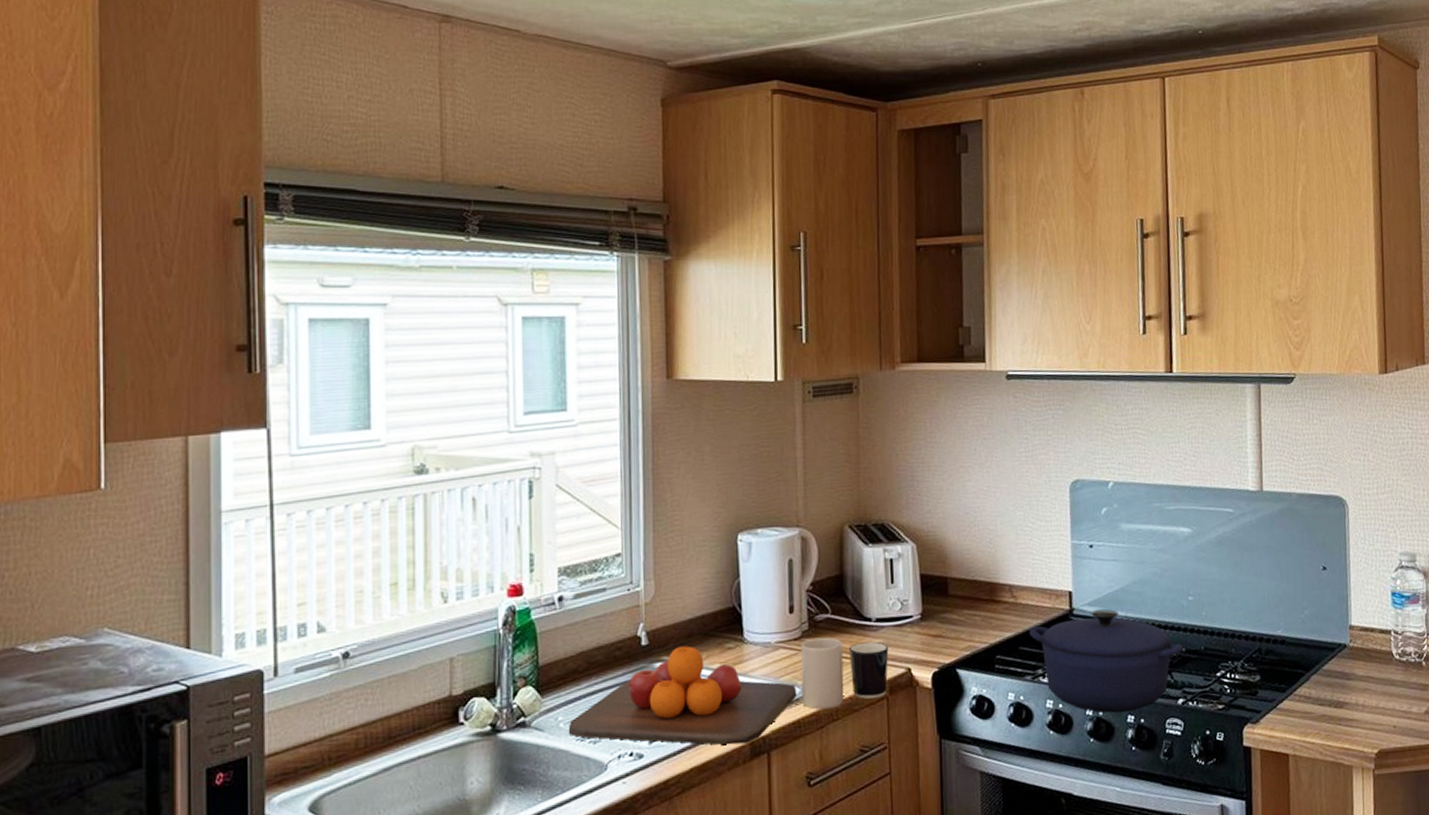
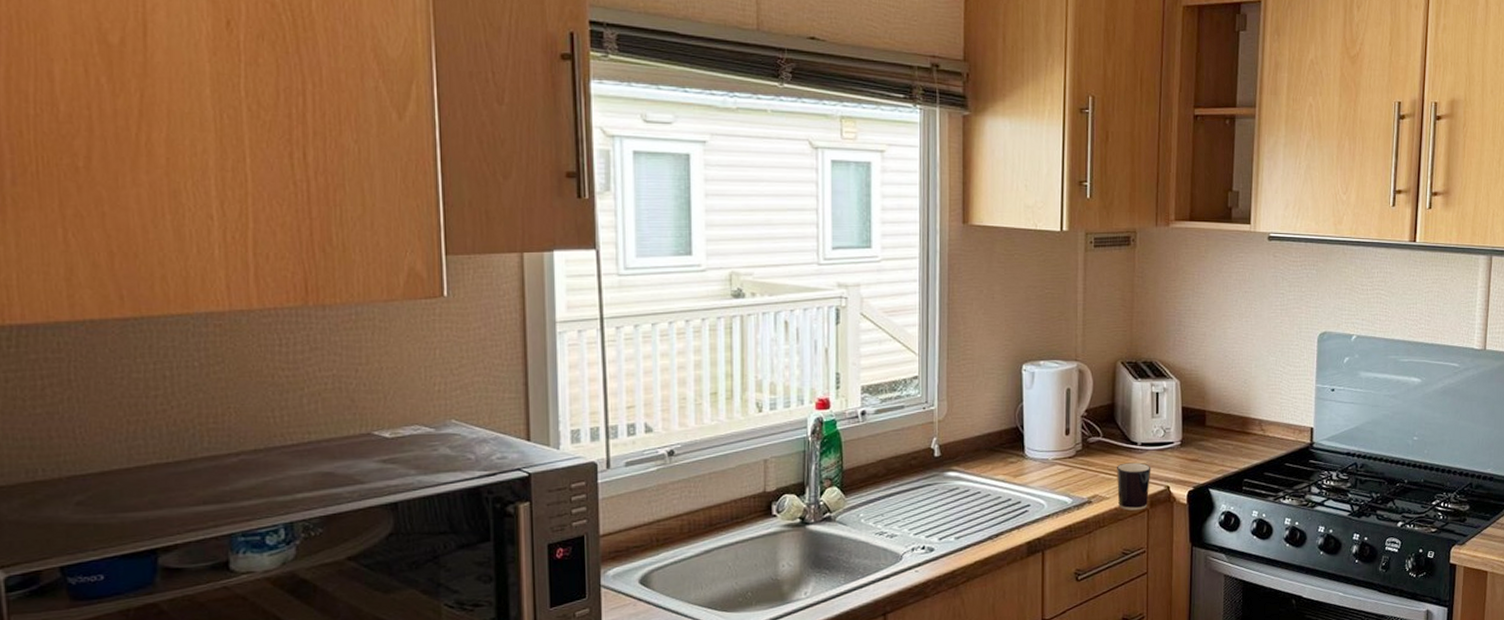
chopping board: present [568,645,797,745] -> none [868,458,1070,544]
cup: present [800,637,845,711] -> none [1073,456,1111,518]
cooking pot: present [1029,608,1183,713] -> none [1274,443,1405,532]

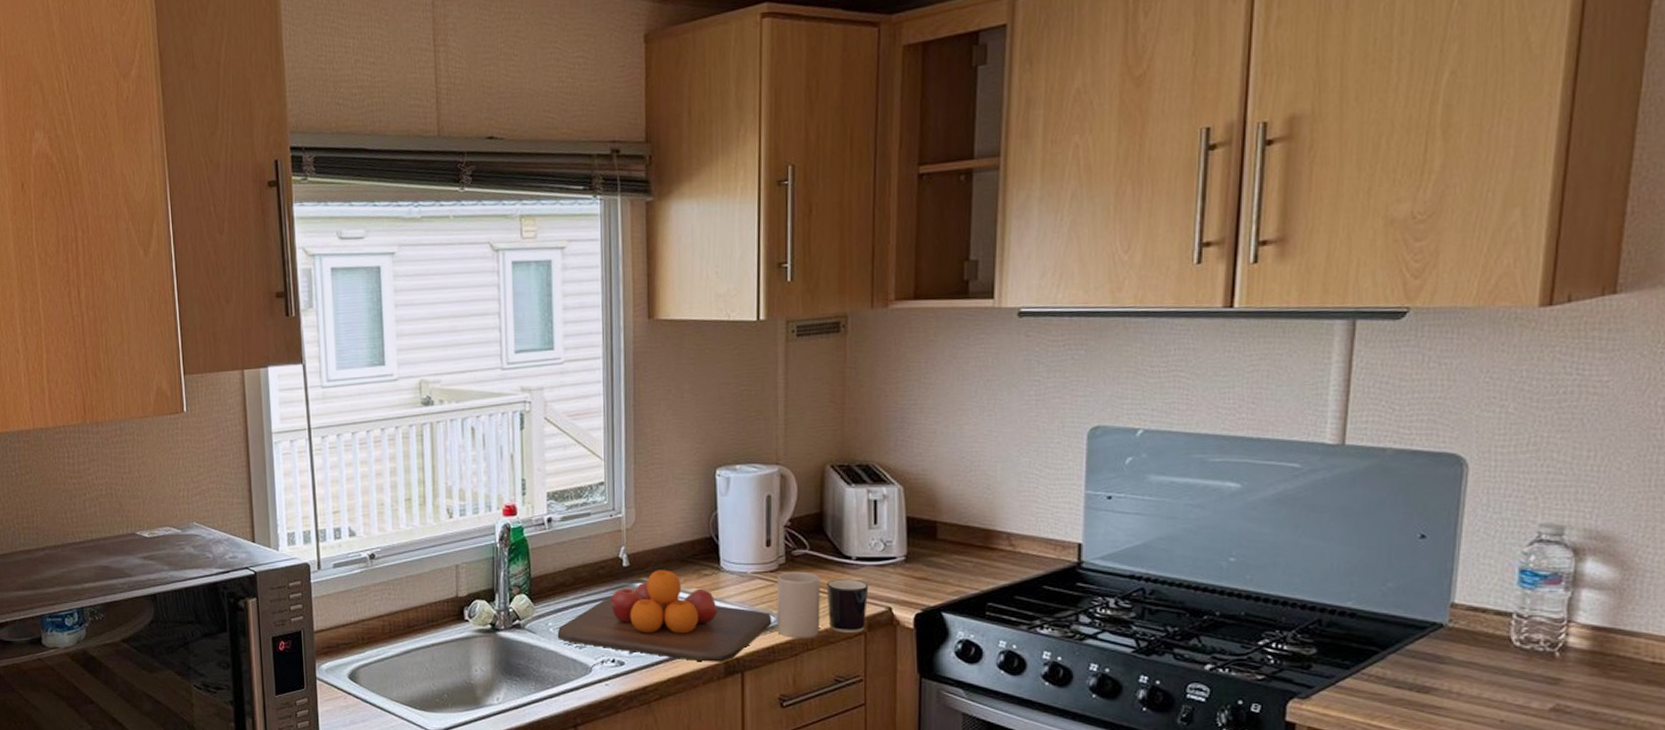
chopping board: none [868,458,1070,544] -> present [557,570,772,662]
cup: none [1073,456,1111,518] -> present [776,571,821,640]

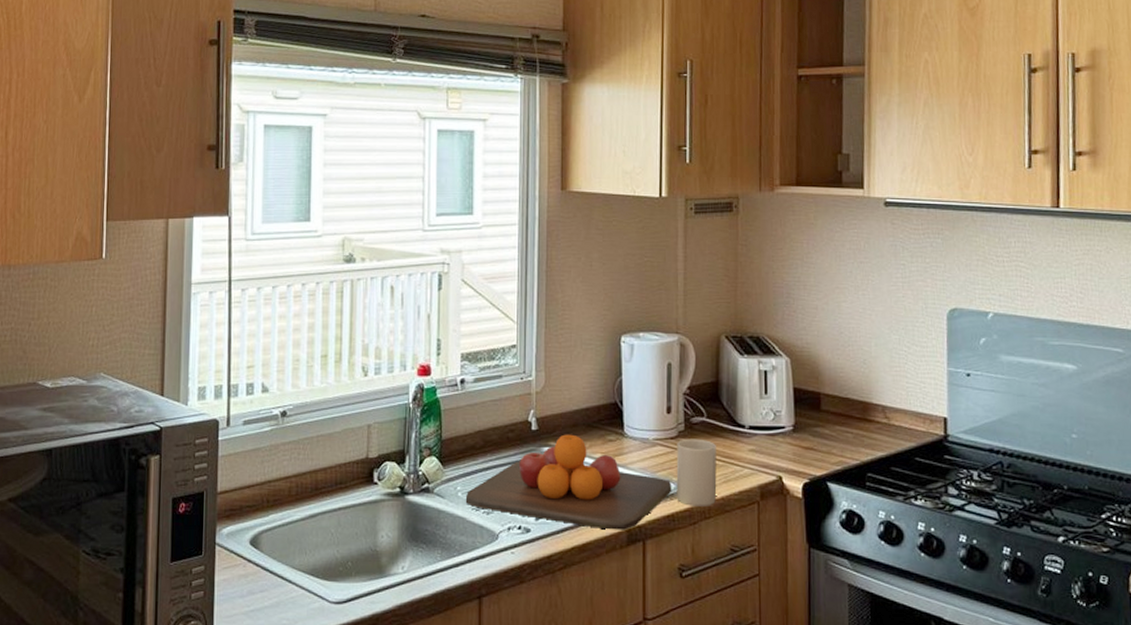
mug: present [826,579,869,634] -> none [722,447,761,503]

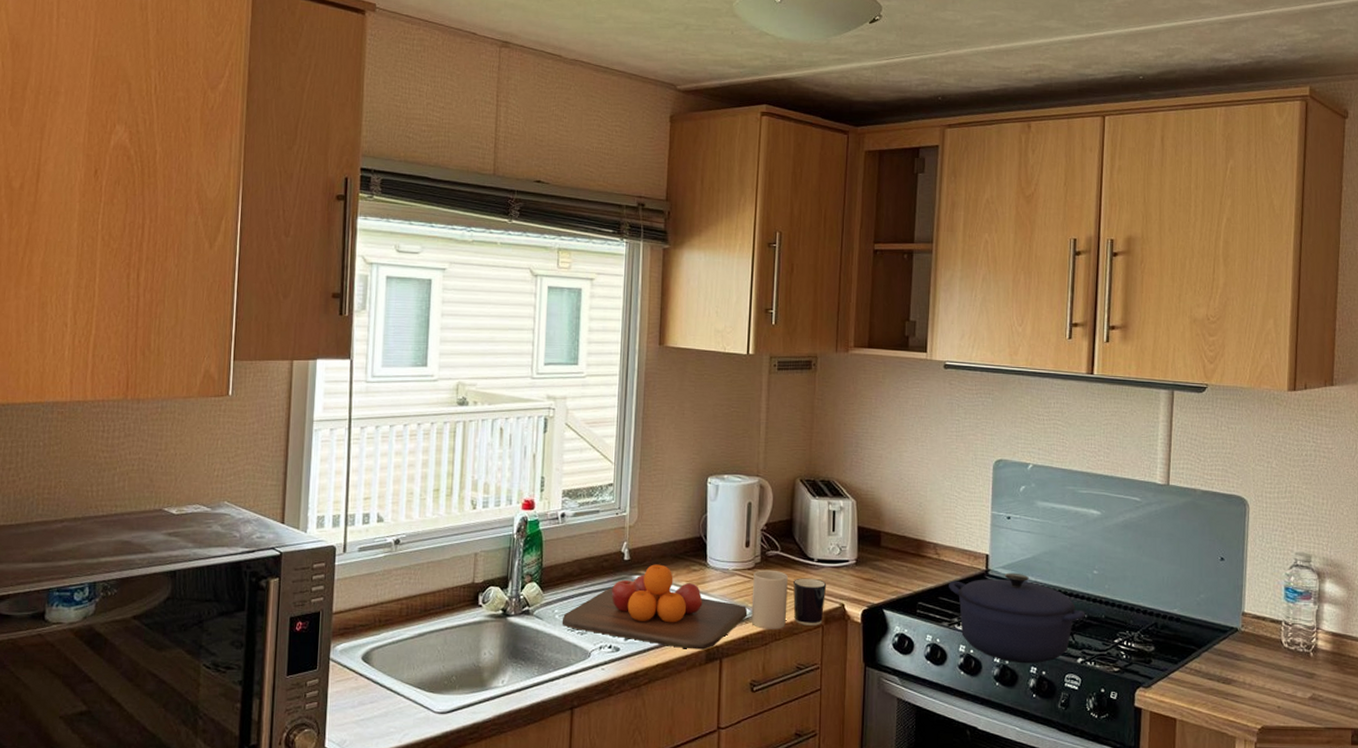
mug: none [722,447,761,503] -> present [792,578,827,627]
cooking pot: none [902,438,1065,544] -> present [949,572,1085,664]

